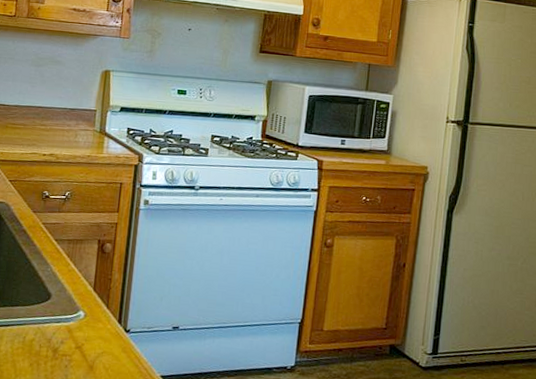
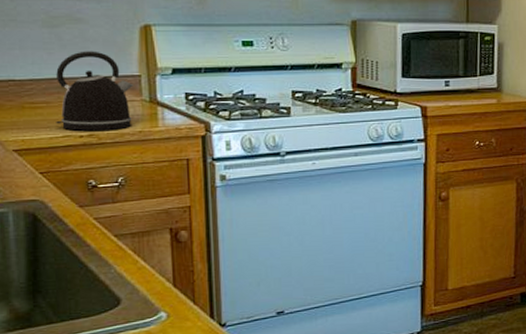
kettle: none [28,86,90,153] -> present [56,51,133,131]

